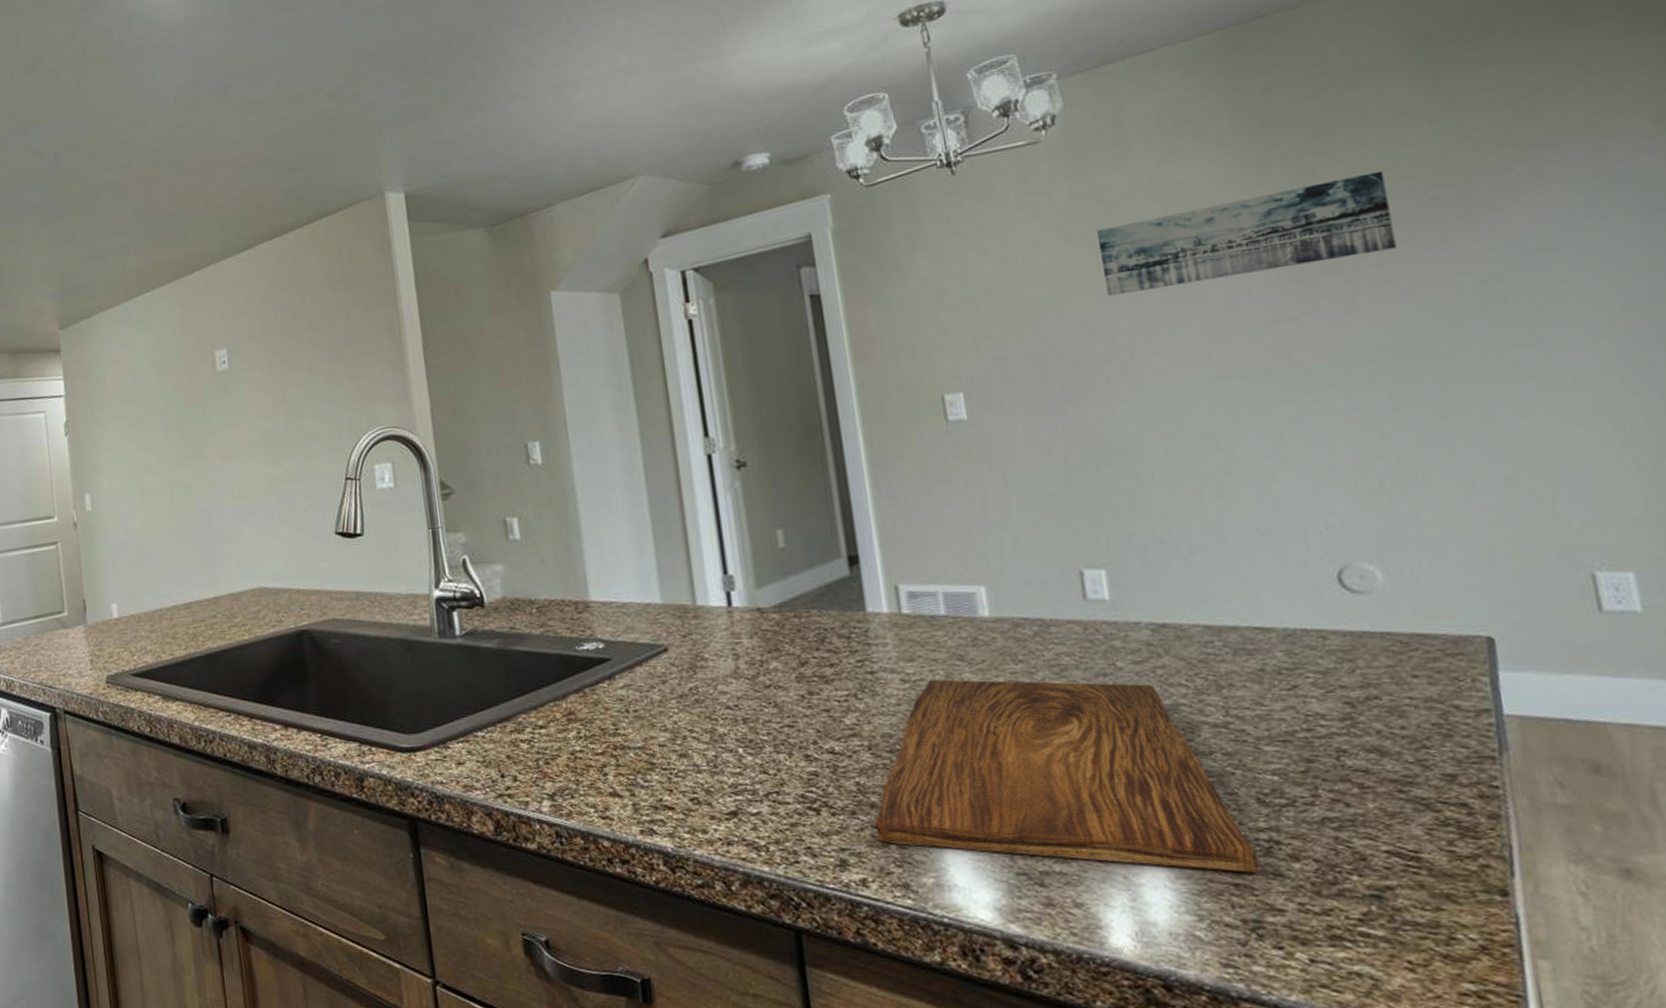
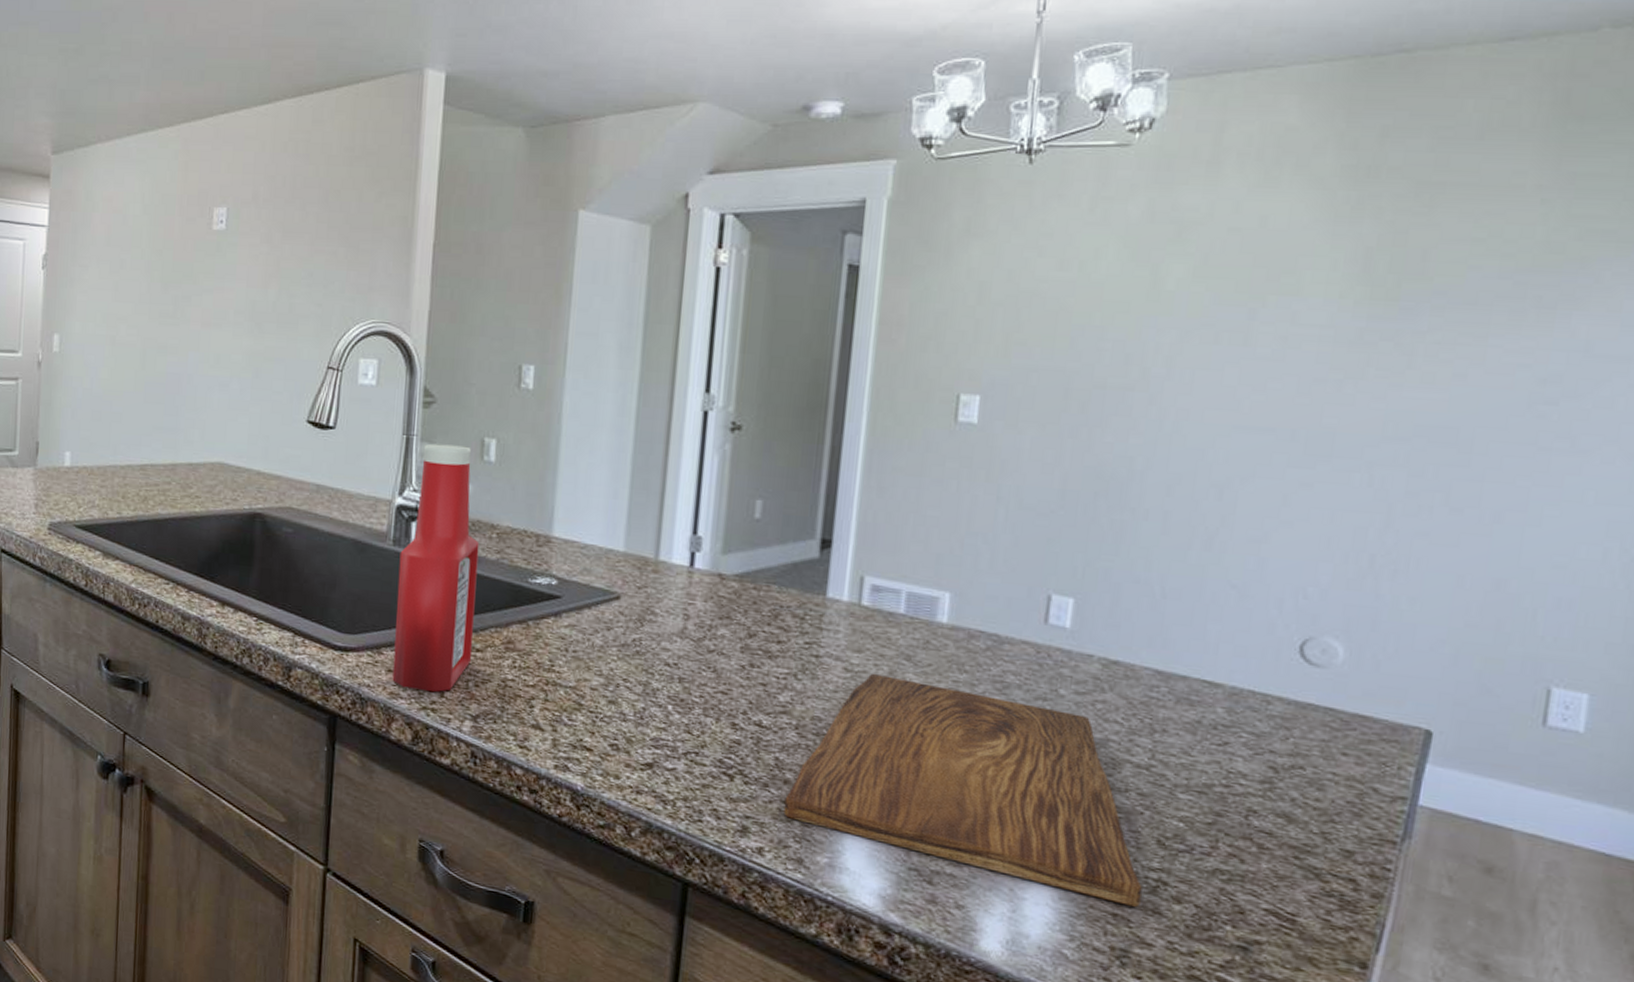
ketchup bottle: none [447,529,538,778] -> present [392,443,480,693]
wall art: present [1096,171,1397,297] -> none [1155,243,1476,329]

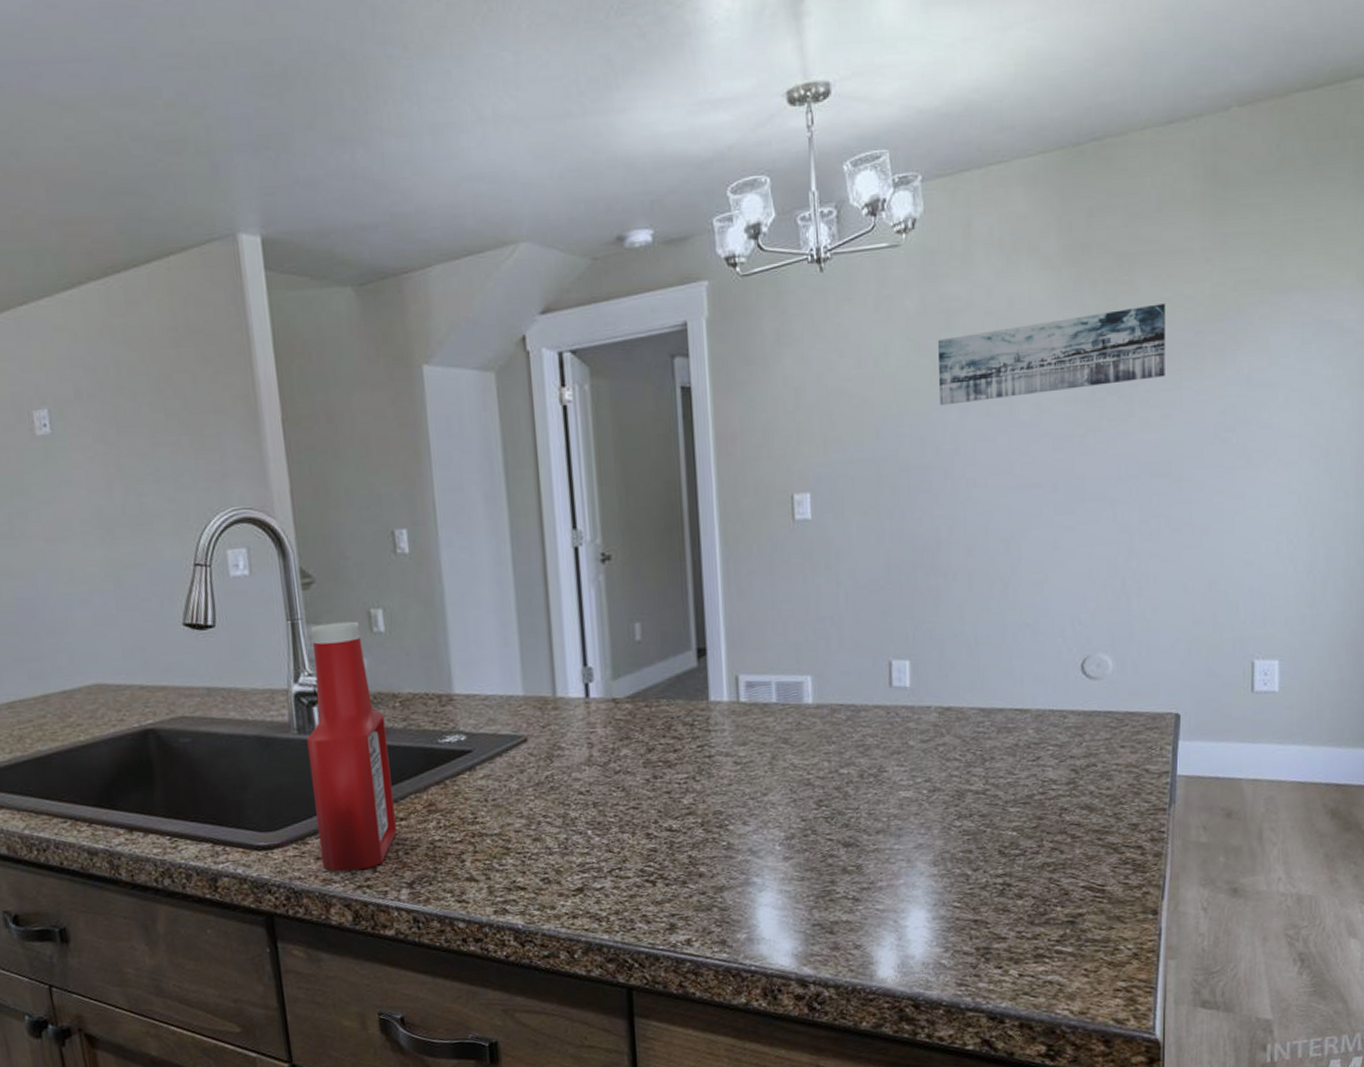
cutting board: present [783,673,1142,907] -> none [702,759,993,911]
wall art: none [1155,243,1476,329] -> present [937,303,1165,406]

